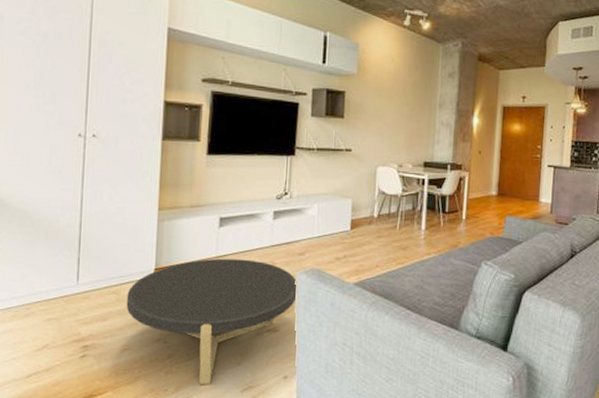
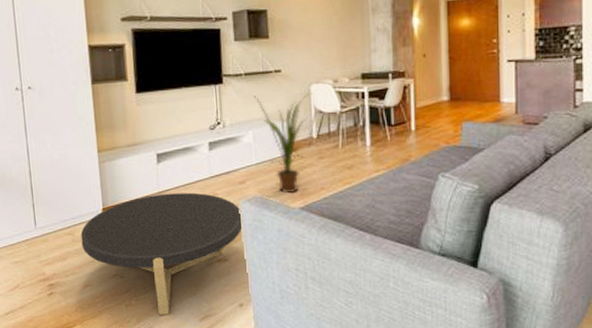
house plant: none [322,171,378,268] -> present [253,92,313,193]

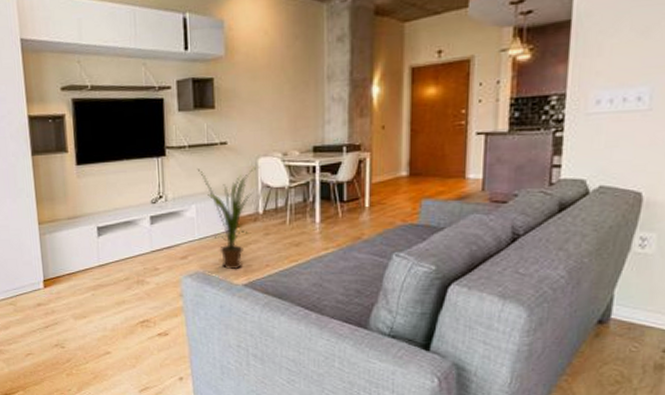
coffee table: present [80,192,243,315] -> none [22,266,184,385]

